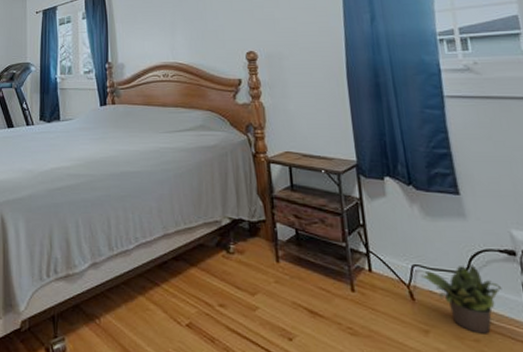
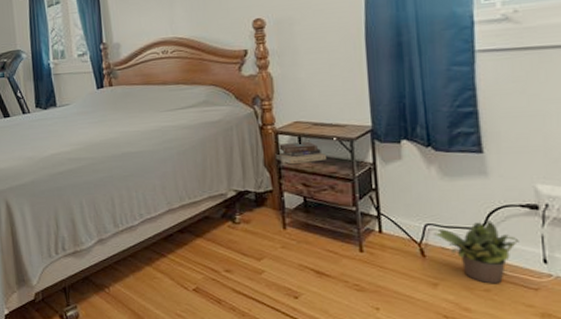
books: none [268,172,316,195] -> present [275,141,326,165]

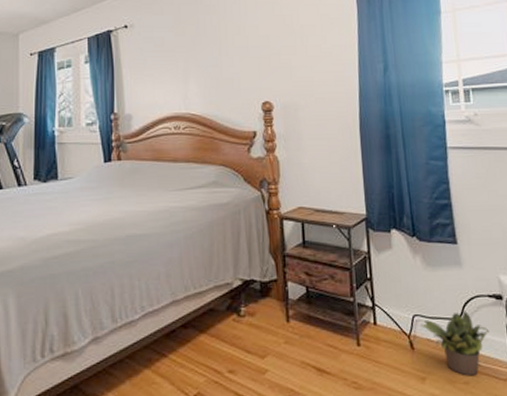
books: present [275,141,326,165] -> none [280,228,327,252]

